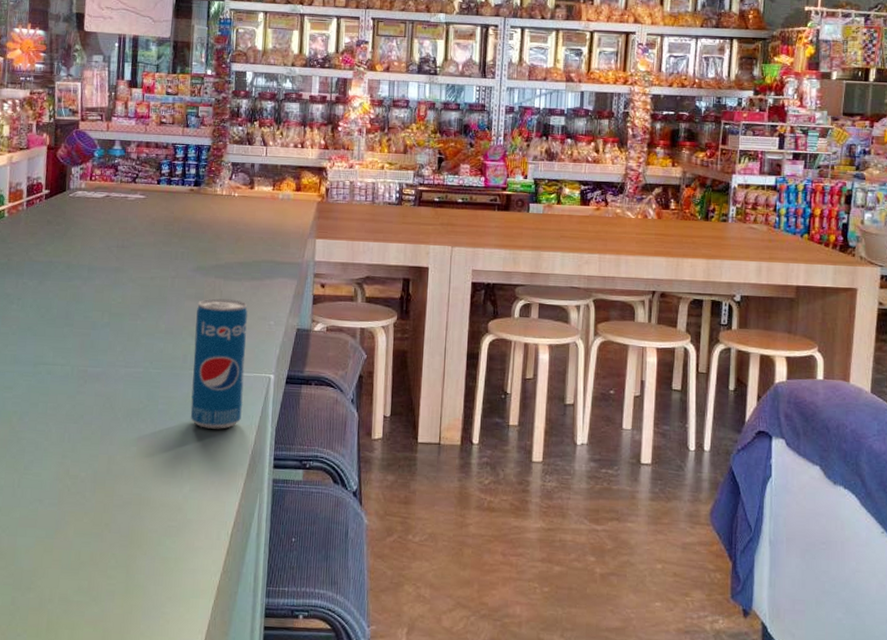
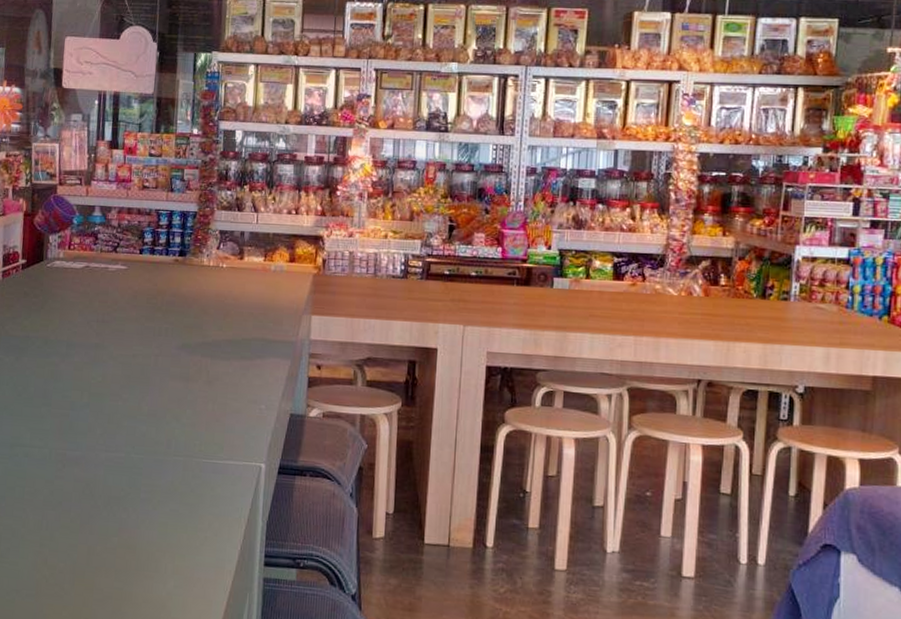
beverage can: present [190,298,248,429] -> none [174,379,237,522]

